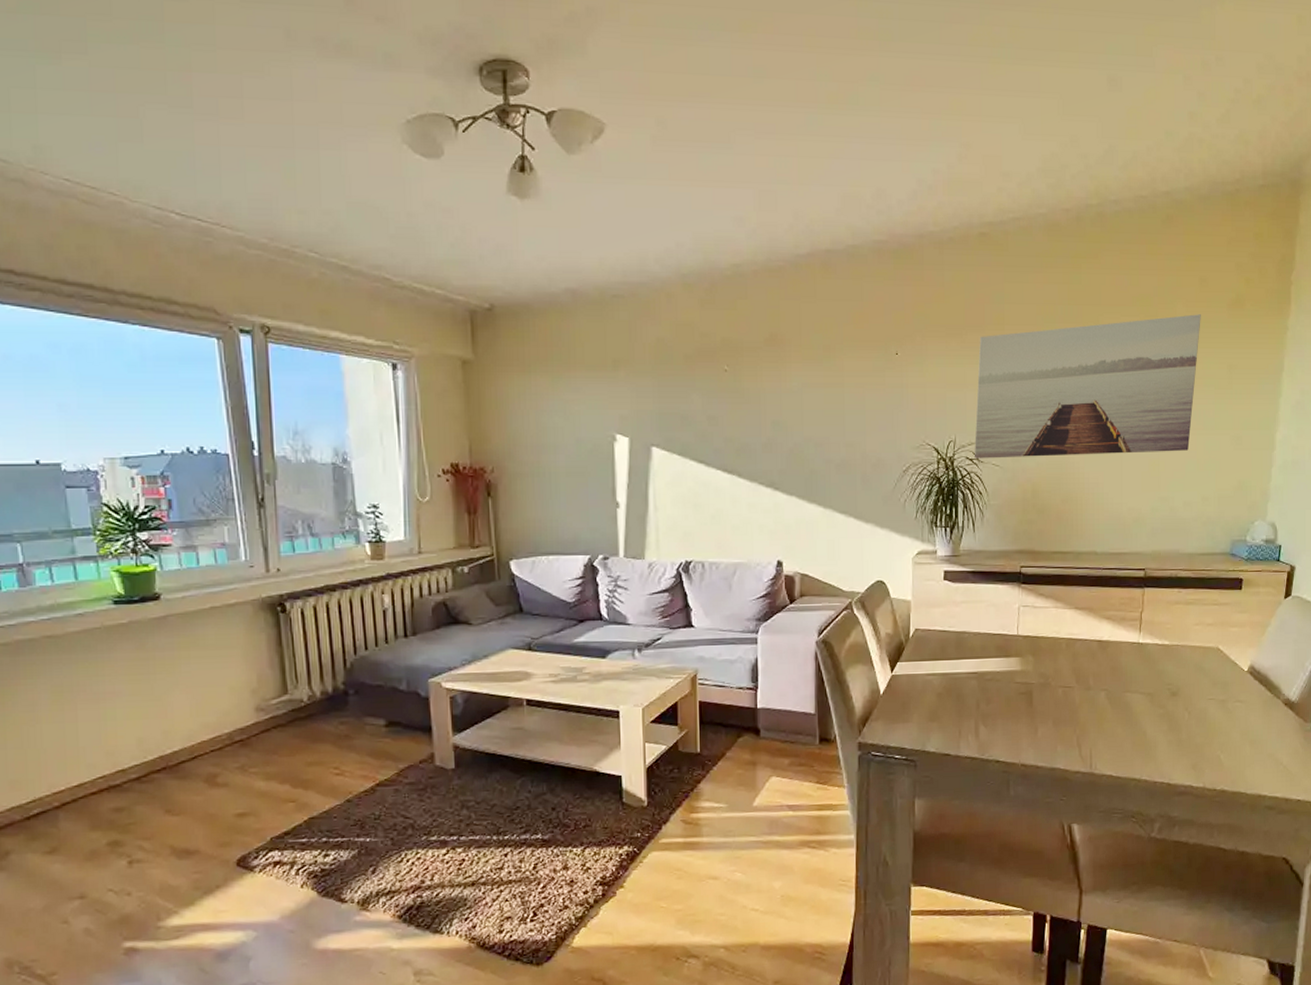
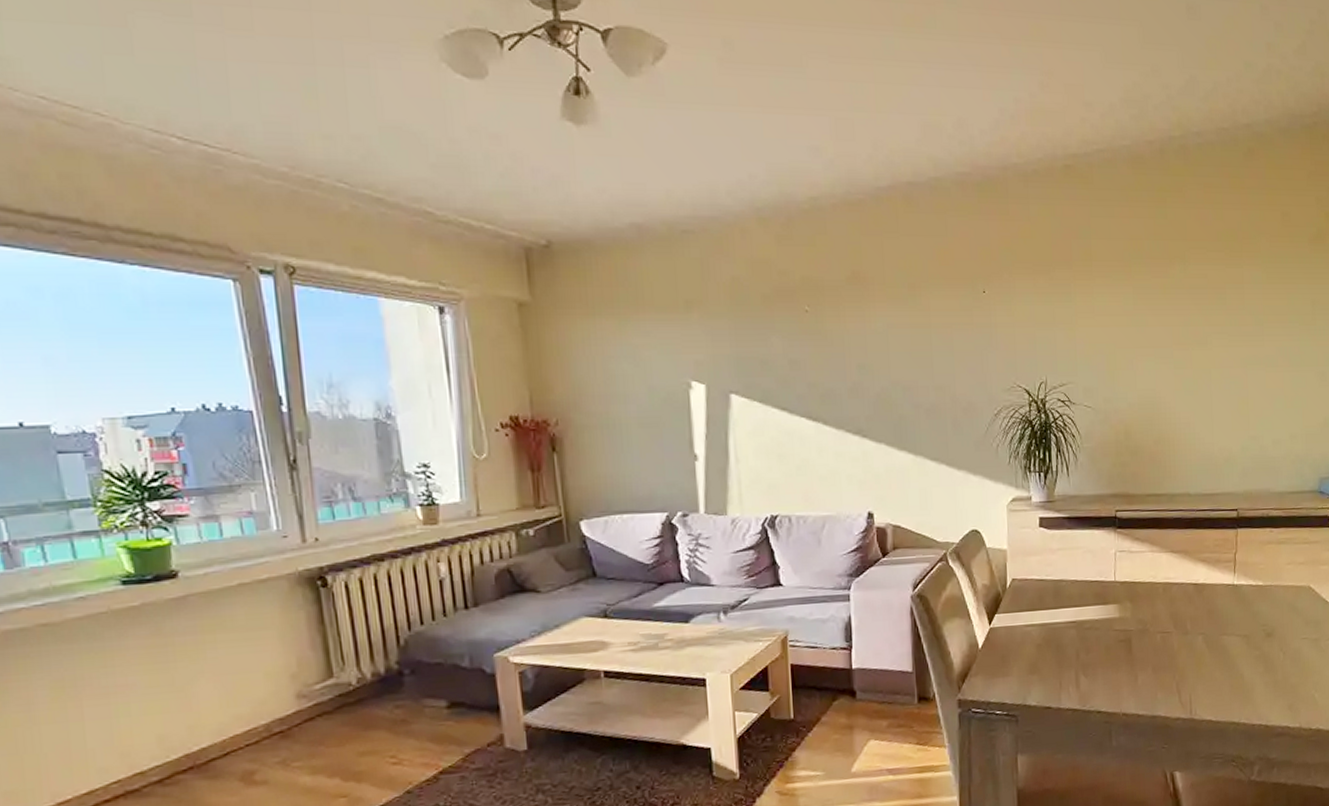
wall art: present [975,314,1201,459] -> none [1066,249,1284,400]

